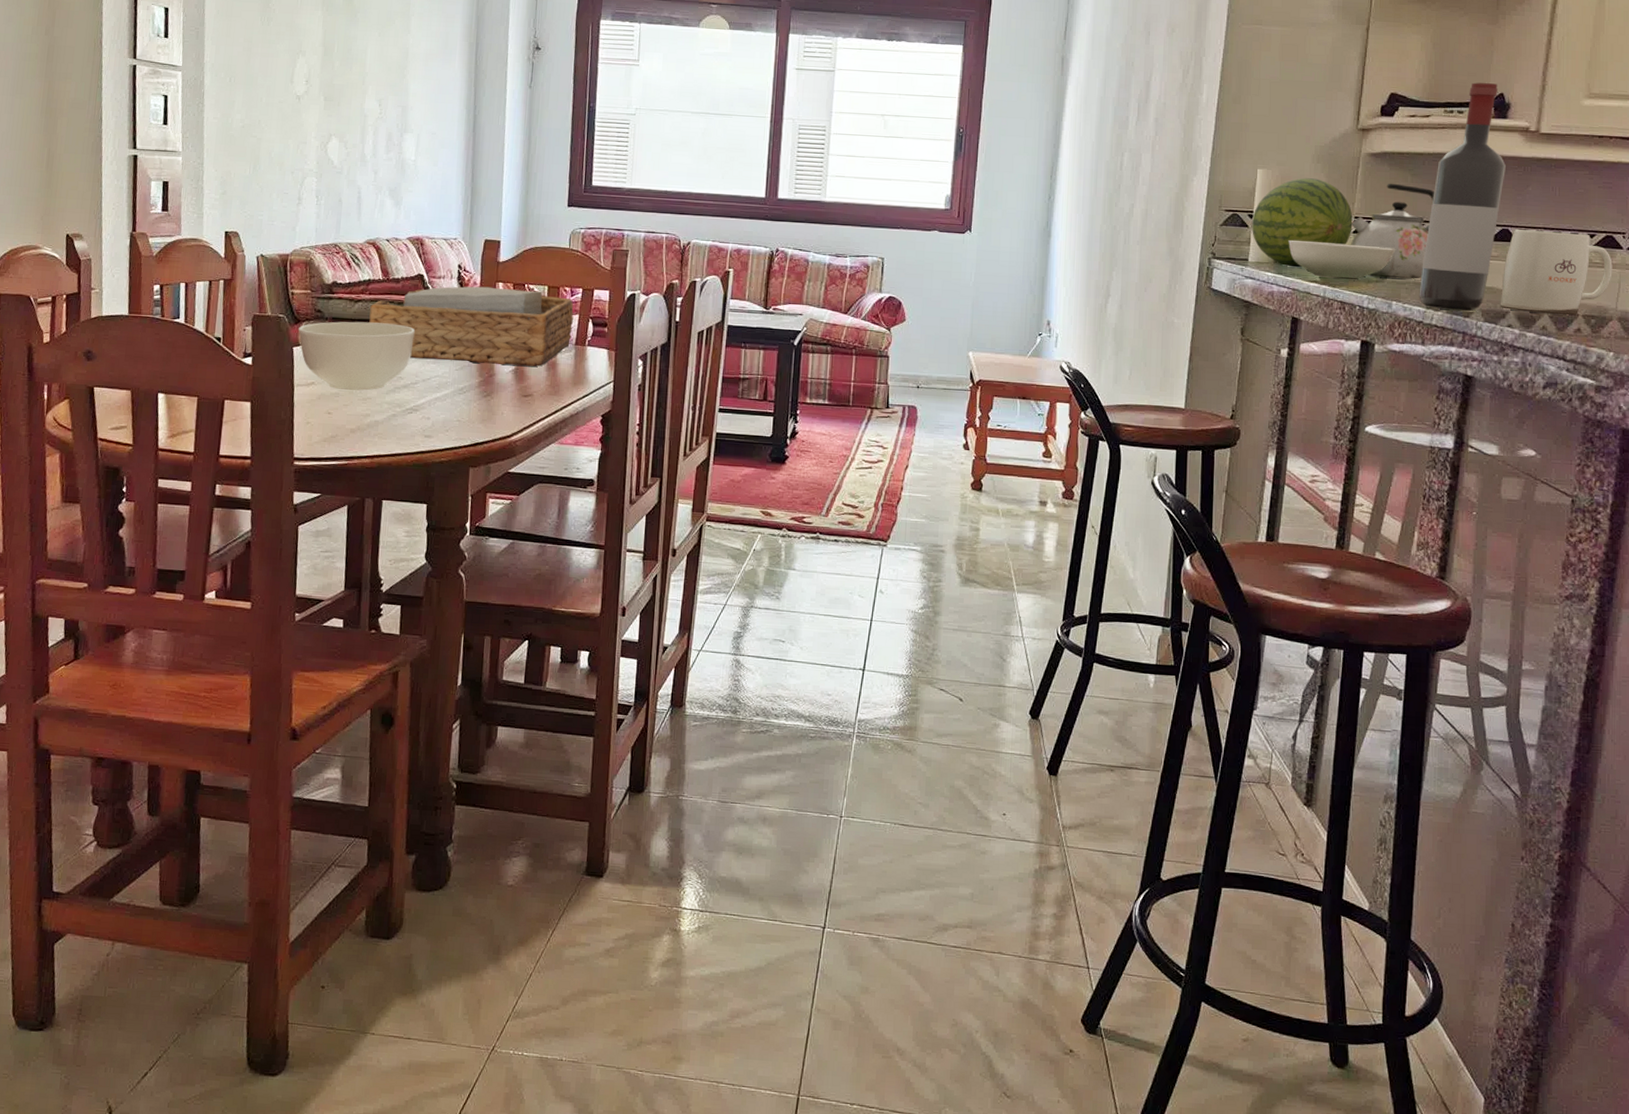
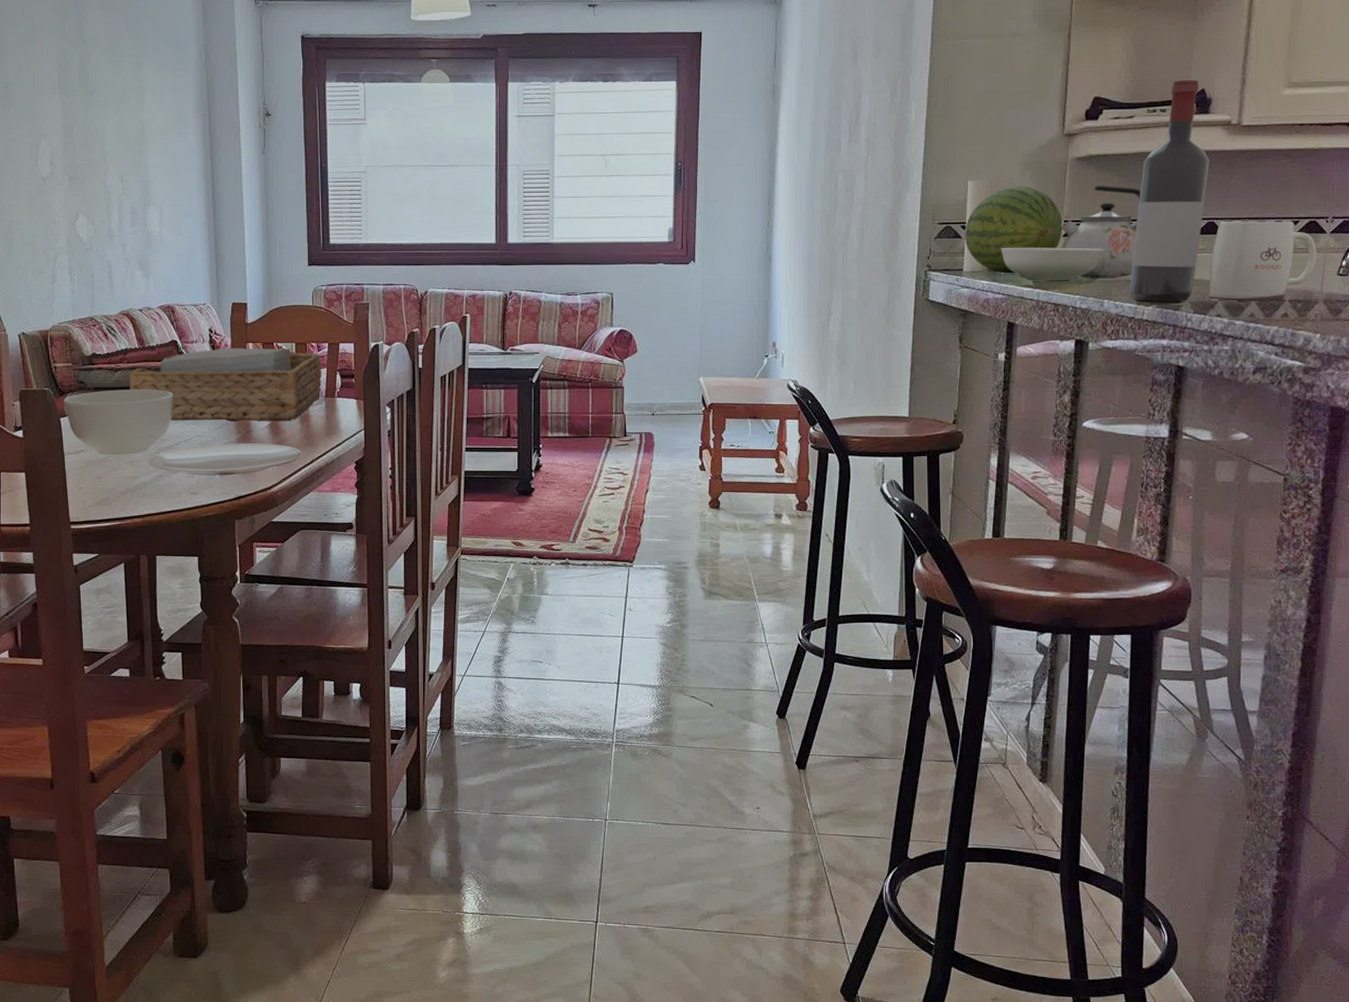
plate: none [382,386,547,421] -> present [148,444,303,476]

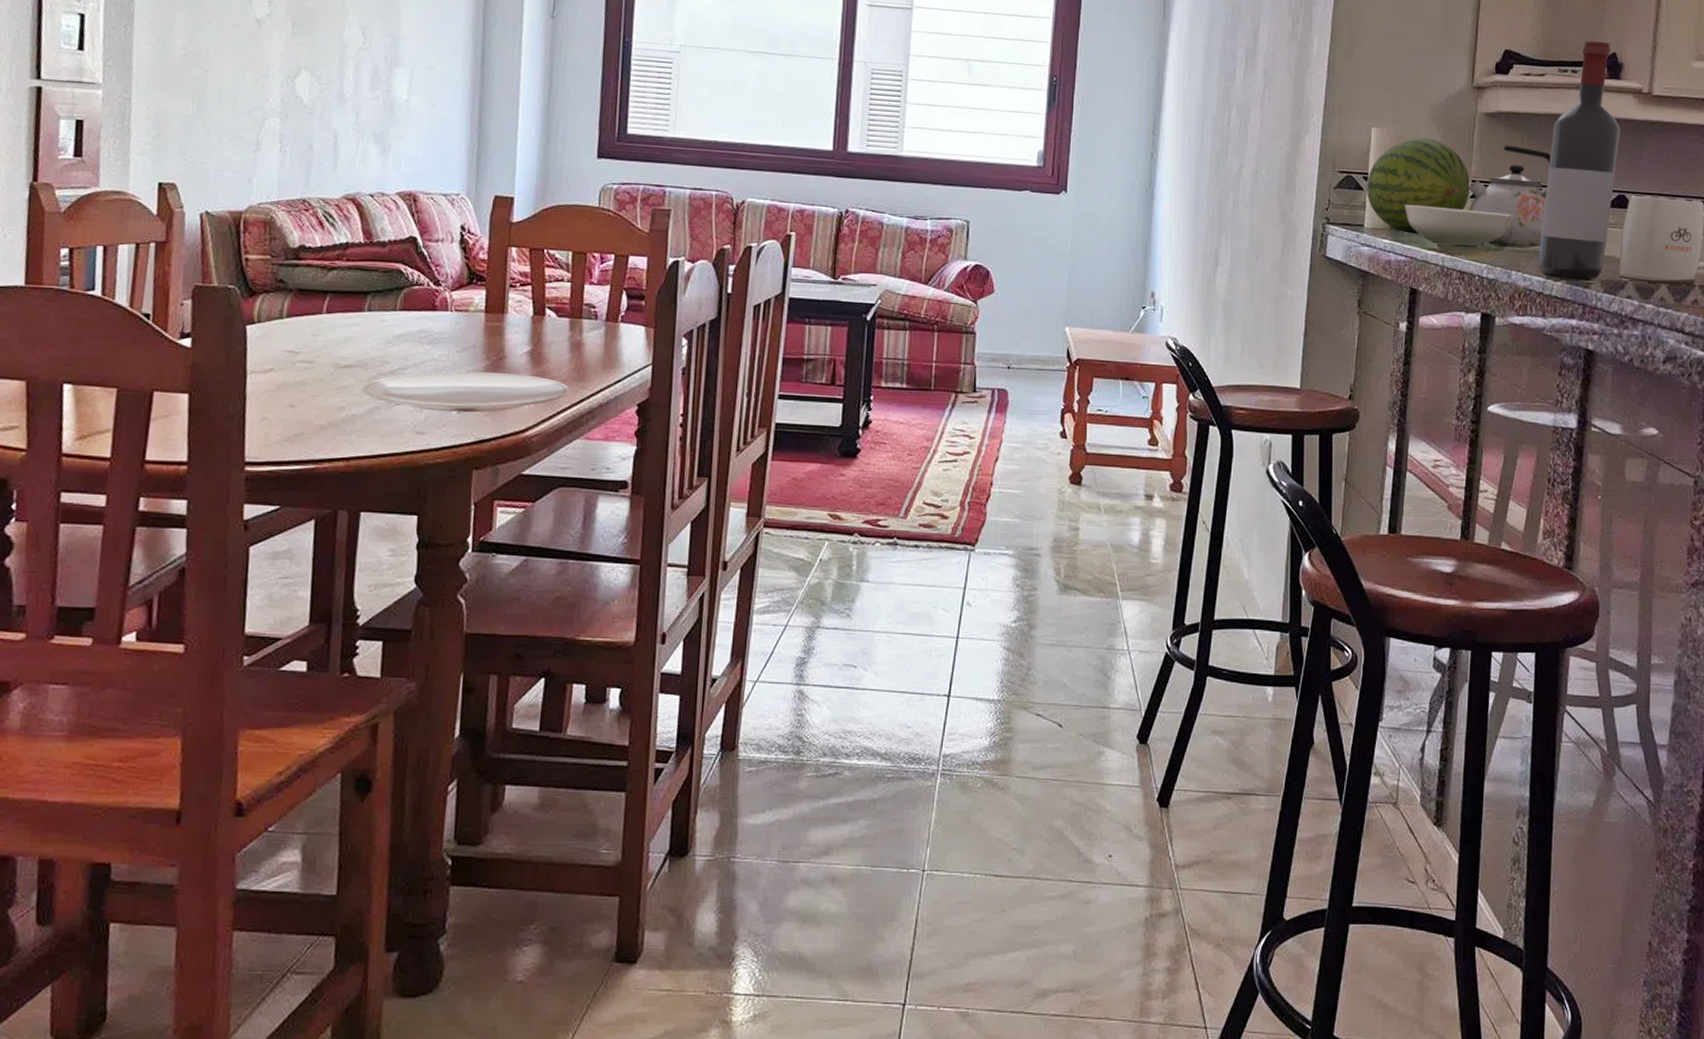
bowl: present [64,389,174,455] -> none [254,293,406,378]
napkin holder: present [129,348,321,422] -> none [346,251,604,347]

